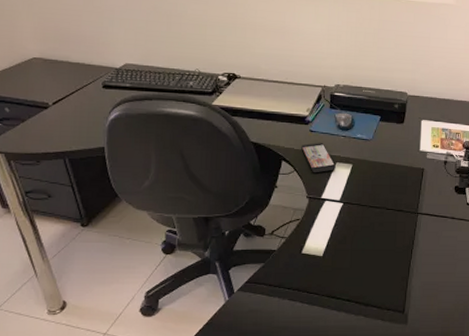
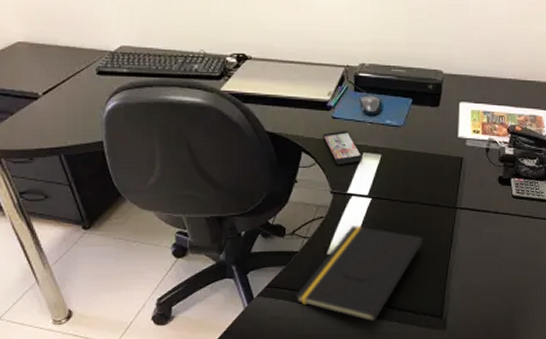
notepad: none [272,228,388,316] -> present [295,226,423,322]

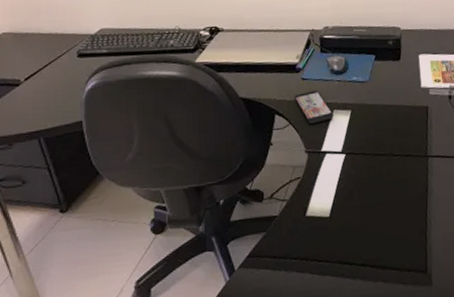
notepad: present [295,226,423,322] -> none [277,183,400,285]

